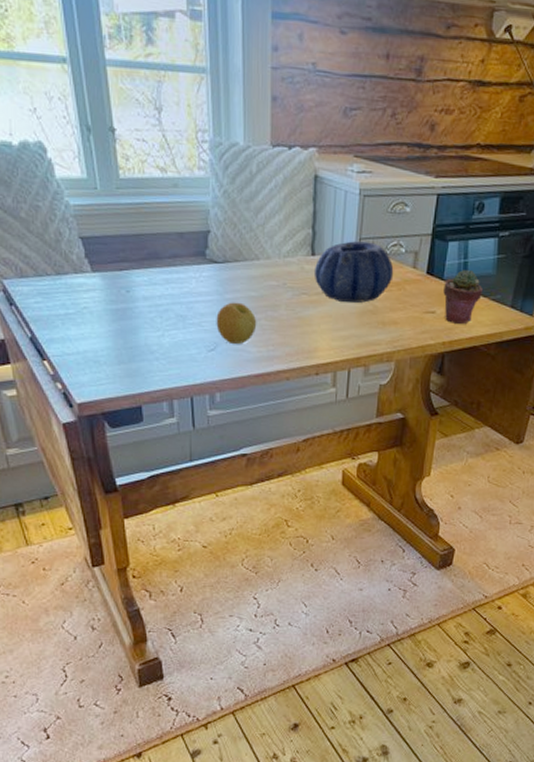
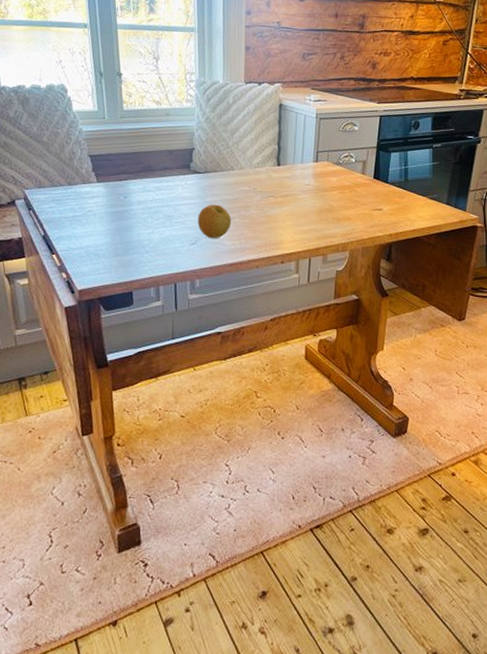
decorative bowl: present [313,240,394,303] -> none [279,153,346,203]
potted succulent: present [443,270,484,324] -> none [388,175,422,219]

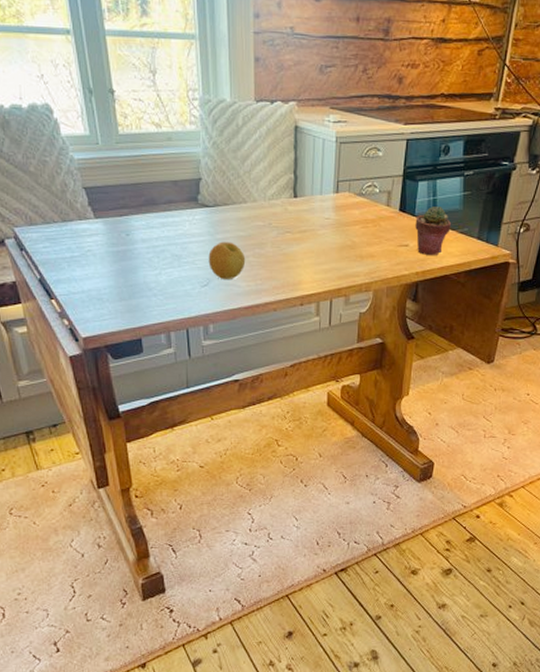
potted succulent: none [388,175,422,219] -> present [415,206,452,255]

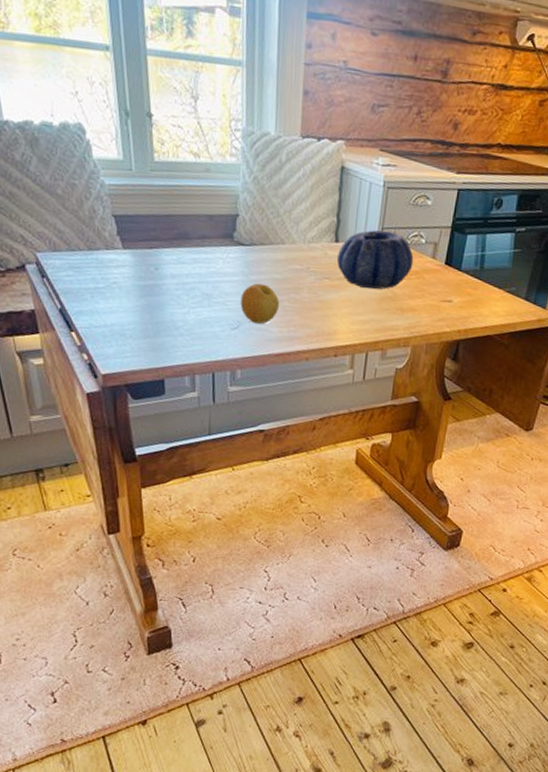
decorative bowl: none [296,183,369,239] -> present [336,230,414,289]
potted succulent: present [415,206,452,255] -> none [460,262,499,314]

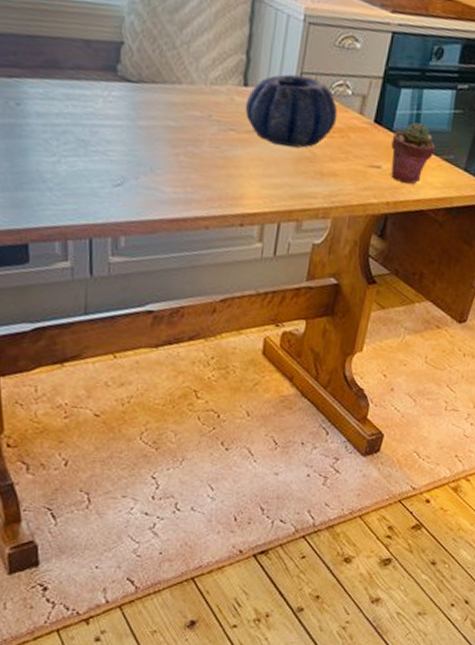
apple: present [240,283,280,325] -> none [125,130,175,182]
potted succulent: none [460,262,499,314] -> present [391,122,436,184]

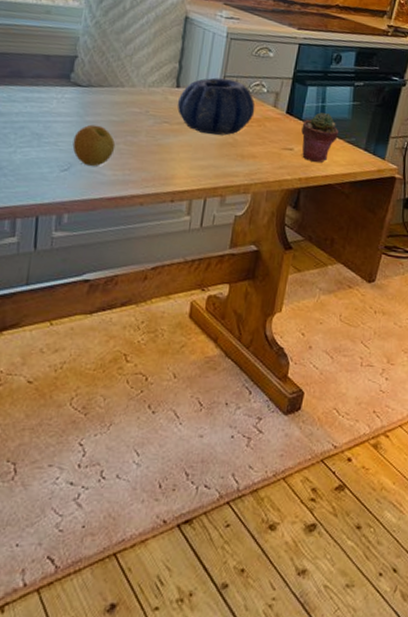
apple: none [125,130,175,182] -> present [72,124,116,167]

